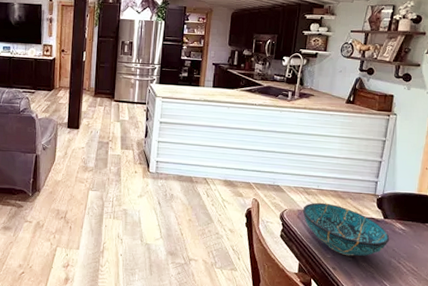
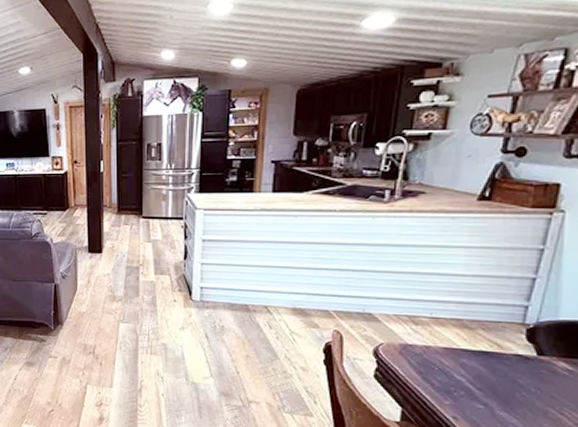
decorative bowl: present [302,202,390,256] -> none [407,334,547,404]

